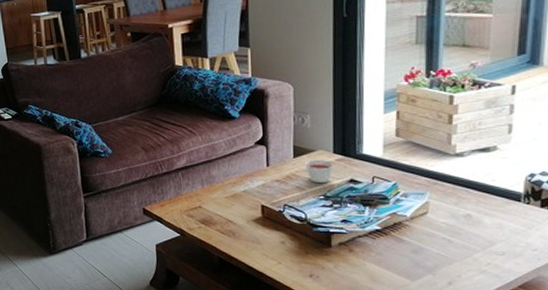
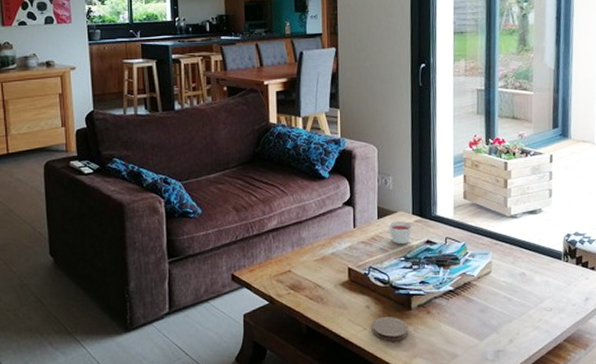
coaster: none [288,253,328,276] -> present [372,317,409,341]

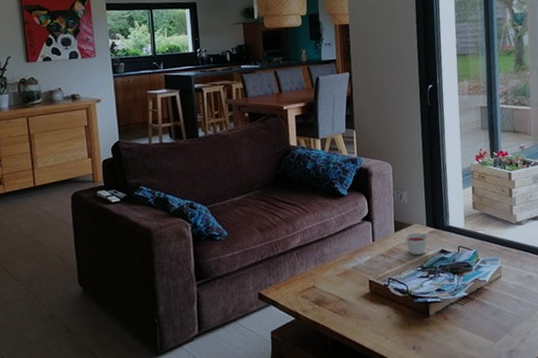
coaster: present [372,317,409,341] -> none [394,324,428,349]

